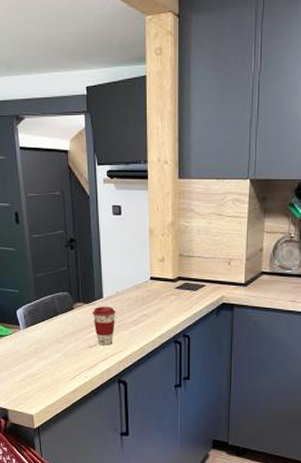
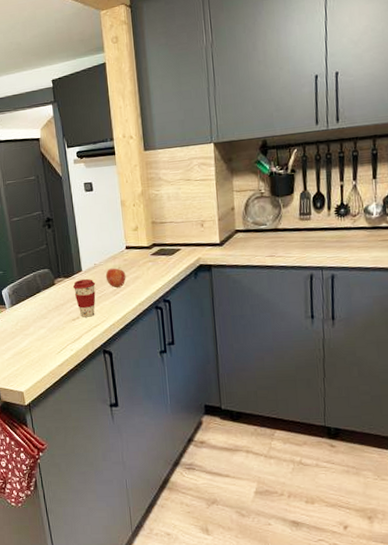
apple: none [127,298,148,318] -> present [105,267,126,288]

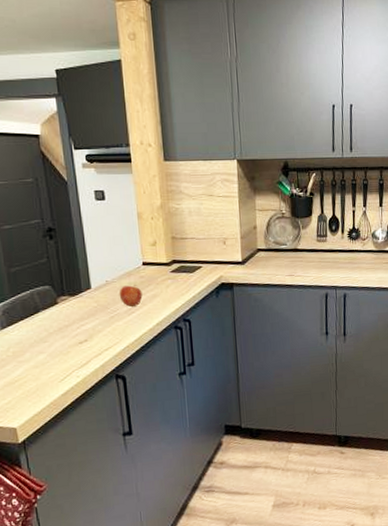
coffee cup: present [72,279,96,318] -> none [79,297,108,340]

